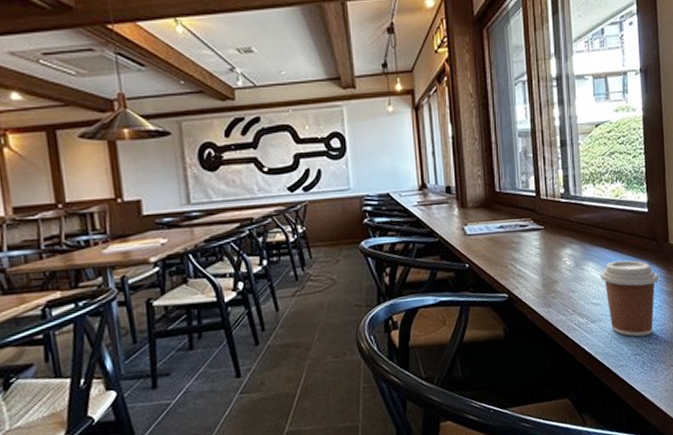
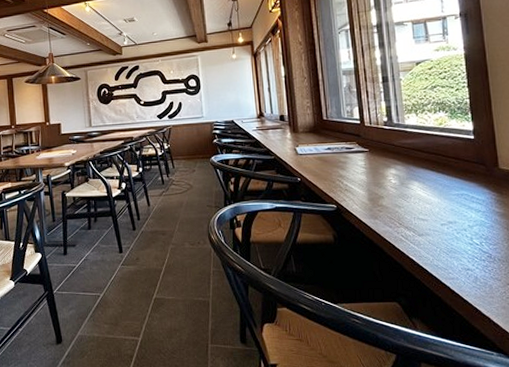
coffee cup: present [600,260,659,337] -> none [426,181,489,253]

